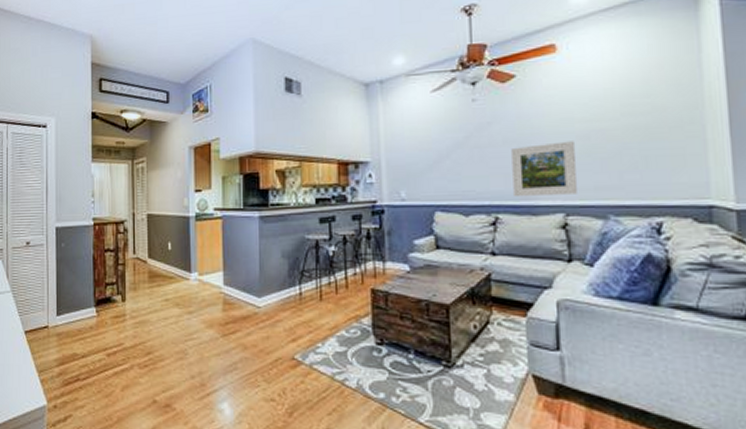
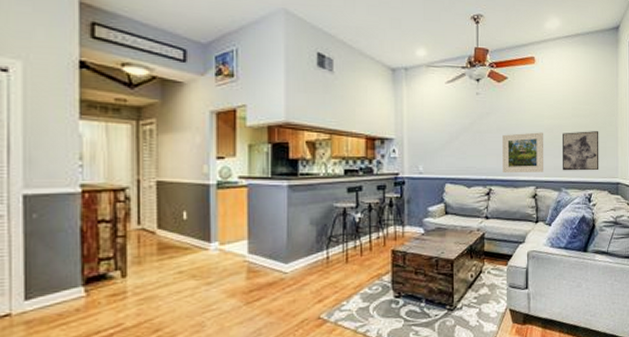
wall art: none [606,133,674,191] -> present [563,131,599,171]

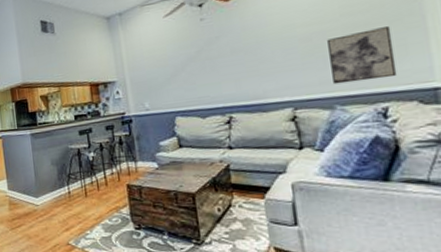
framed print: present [502,132,544,172] -> none [239,44,304,97]

